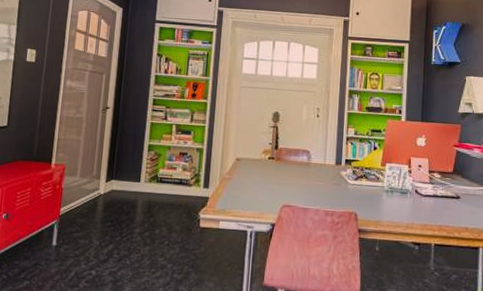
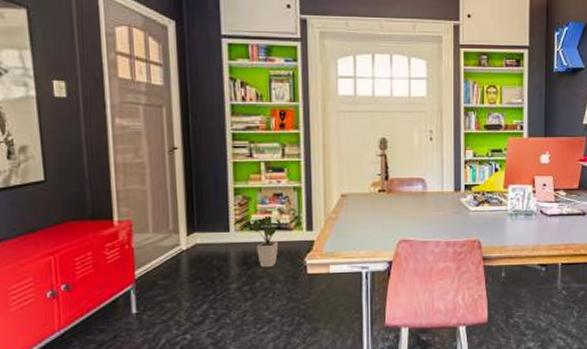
house plant: none [144,165,186,218] -> present [233,207,283,268]

